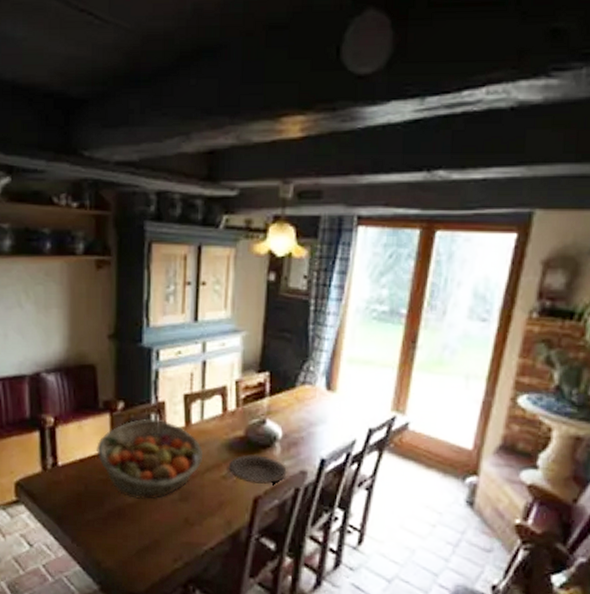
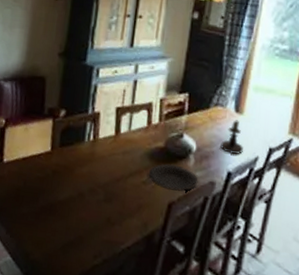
fruit basket: present [97,418,204,499] -> none [38,126,129,198]
candlestick: none [311,399,338,438] -> present [220,120,243,154]

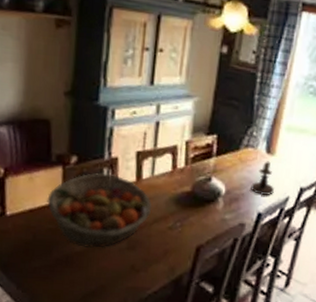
fruit basket: none [38,126,129,198] -> present [47,173,153,248]
plate: present [149,163,198,192] -> none [175,208,228,235]

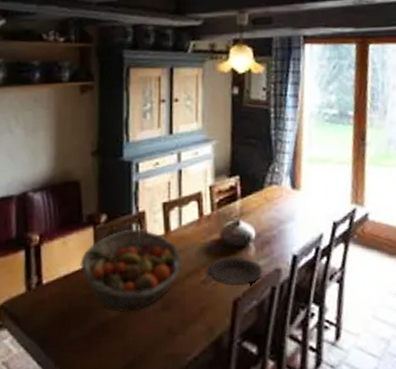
plate: none [175,208,228,235] -> present [208,256,263,285]
candlestick: present [251,161,274,195] -> none [281,197,306,234]

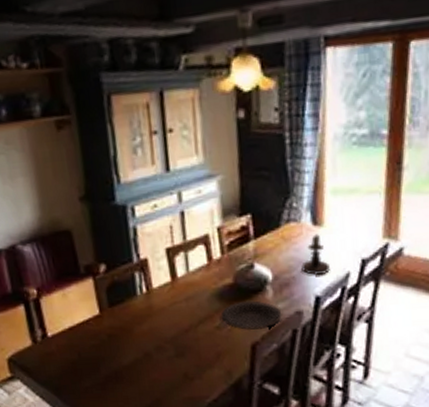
fruit basket: present [80,229,183,312] -> none [84,277,194,360]
candlestick: none [281,197,306,234] -> present [301,234,330,275]

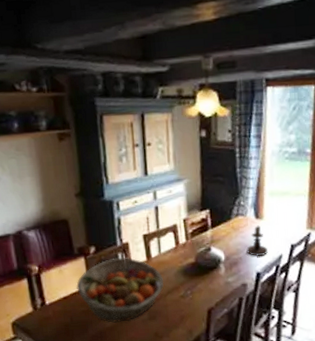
fruit basket: none [84,277,194,360] -> present [76,257,164,323]
plate: present [222,300,282,330] -> none [185,275,232,298]

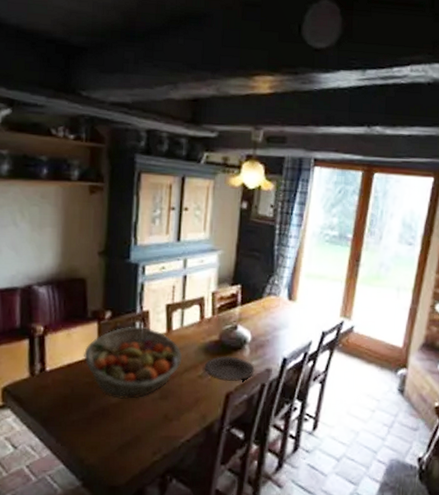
plate: none [185,275,232,298] -> present [205,356,255,381]
candlestick: present [246,225,268,256] -> none [275,307,297,340]

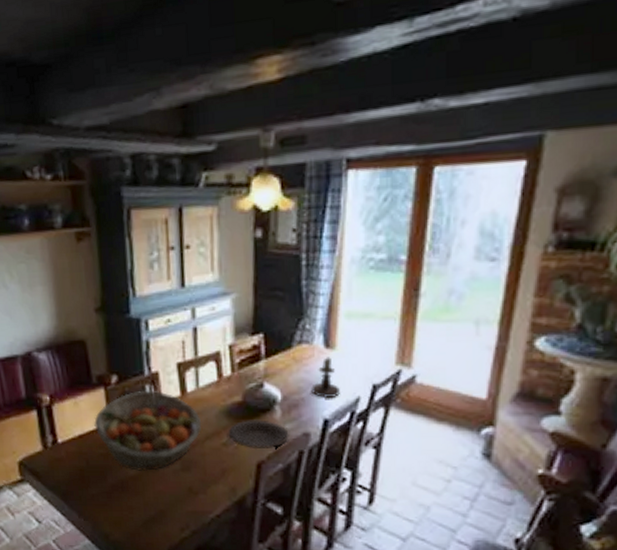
candlestick: none [275,307,297,340] -> present [311,357,340,398]

